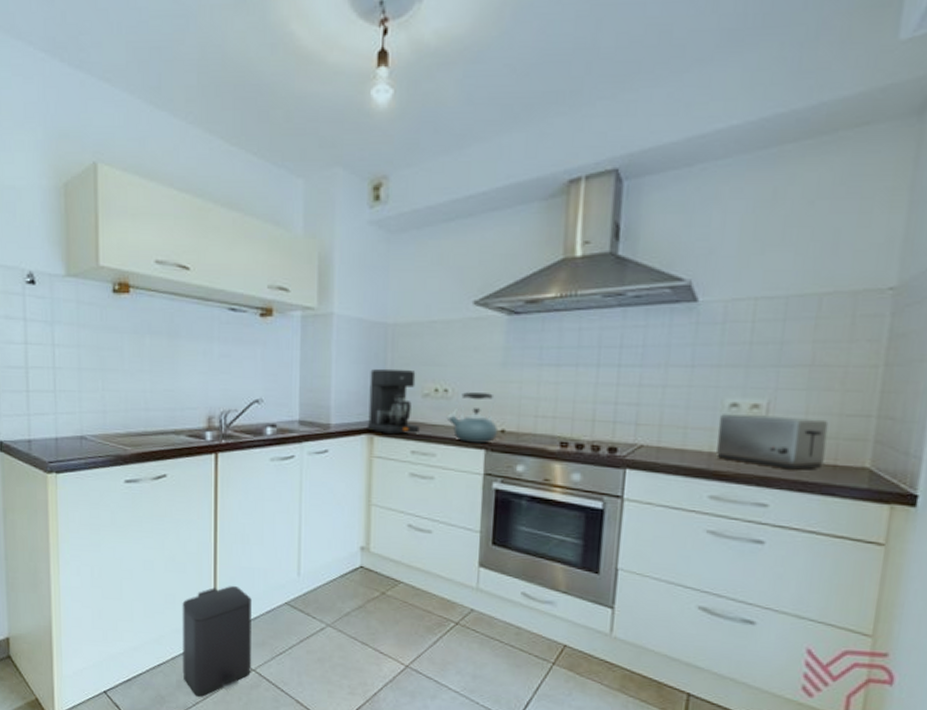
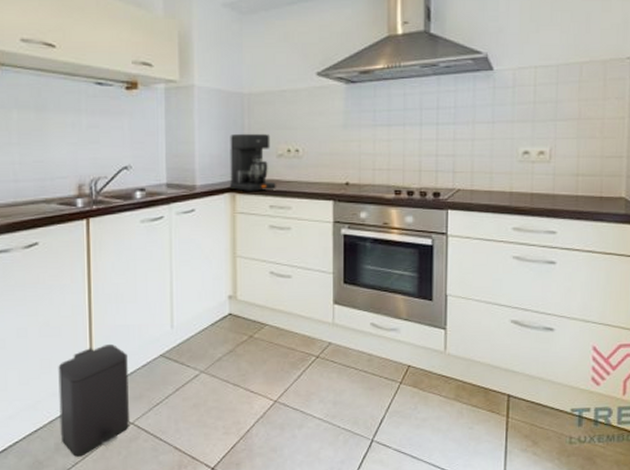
kettle: present [446,392,497,444] -> none [299,151,342,195]
toaster: present [716,414,829,470] -> none [515,160,594,202]

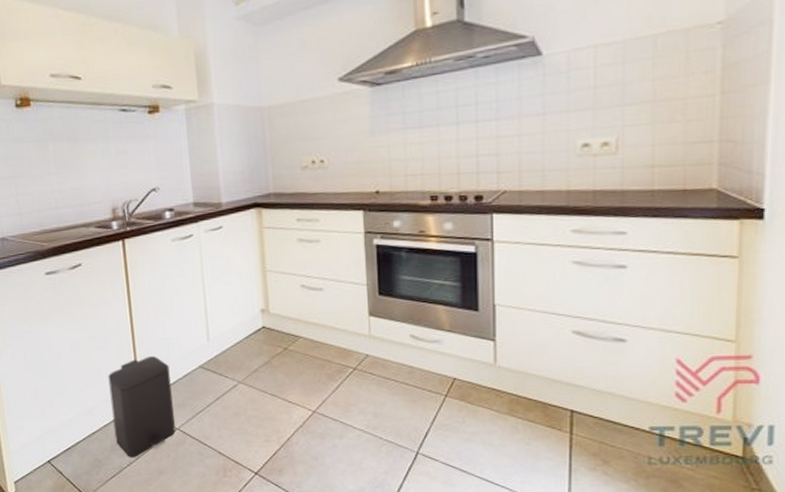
coffee maker: present [229,133,276,192] -> none [252,146,302,207]

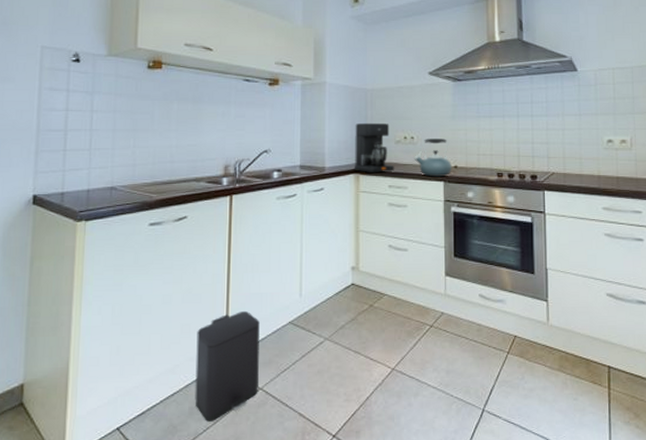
coffee maker: none [252,146,302,207] -> present [354,122,394,174]
kettle: none [325,159,372,206] -> present [414,139,452,177]

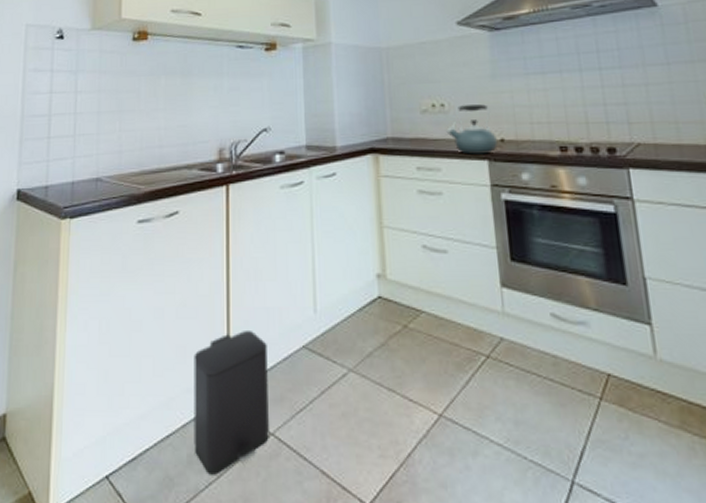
coffee maker: present [354,122,394,174] -> none [369,88,422,153]

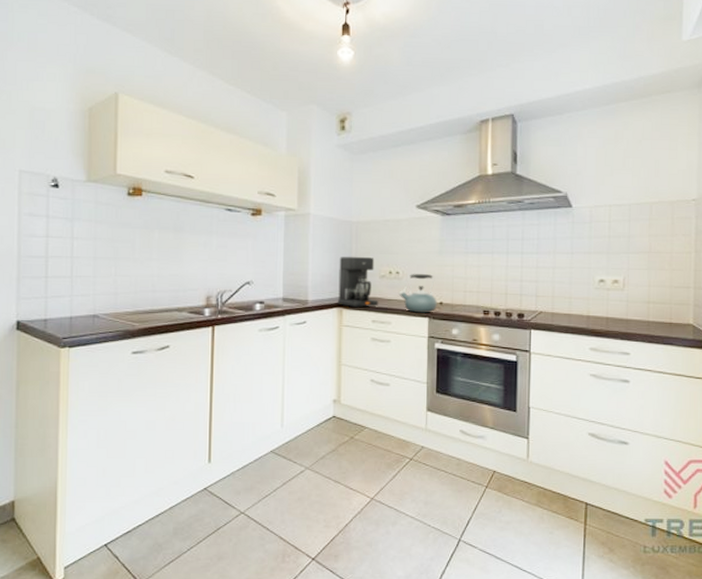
pedal bin: present [194,329,269,475] -> none [179,438,242,542]
coffee maker: none [369,88,422,153] -> present [337,256,378,308]

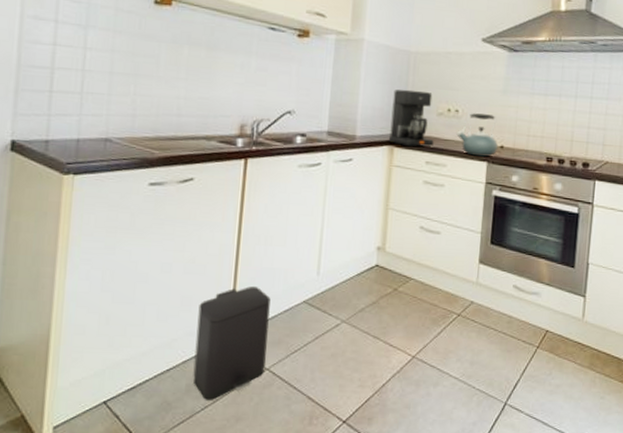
pedal bin: none [179,438,242,542] -> present [193,285,271,400]

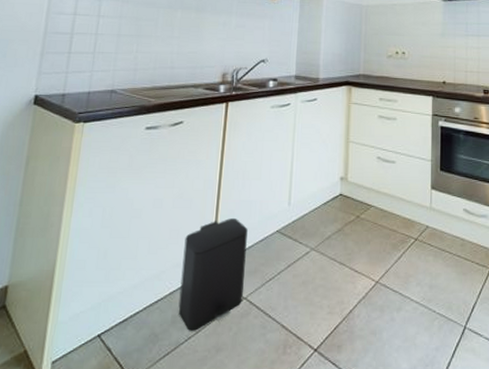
coffee maker: present [388,89,434,147] -> none [346,37,385,86]
kettle: present [456,113,498,157] -> none [404,54,440,92]

